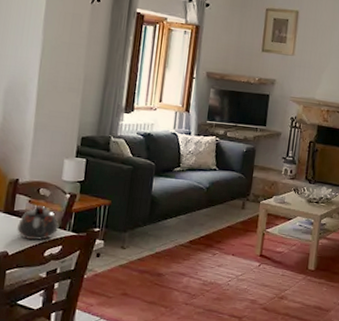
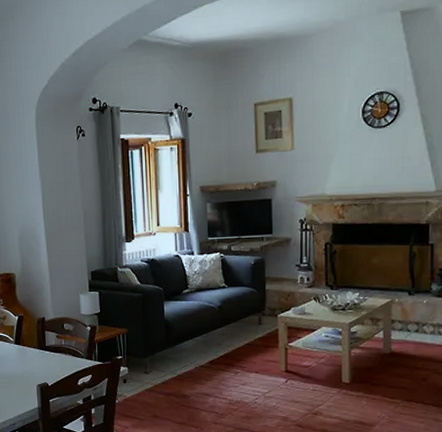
teapot: present [17,206,58,240] -> none [51,340,85,371]

